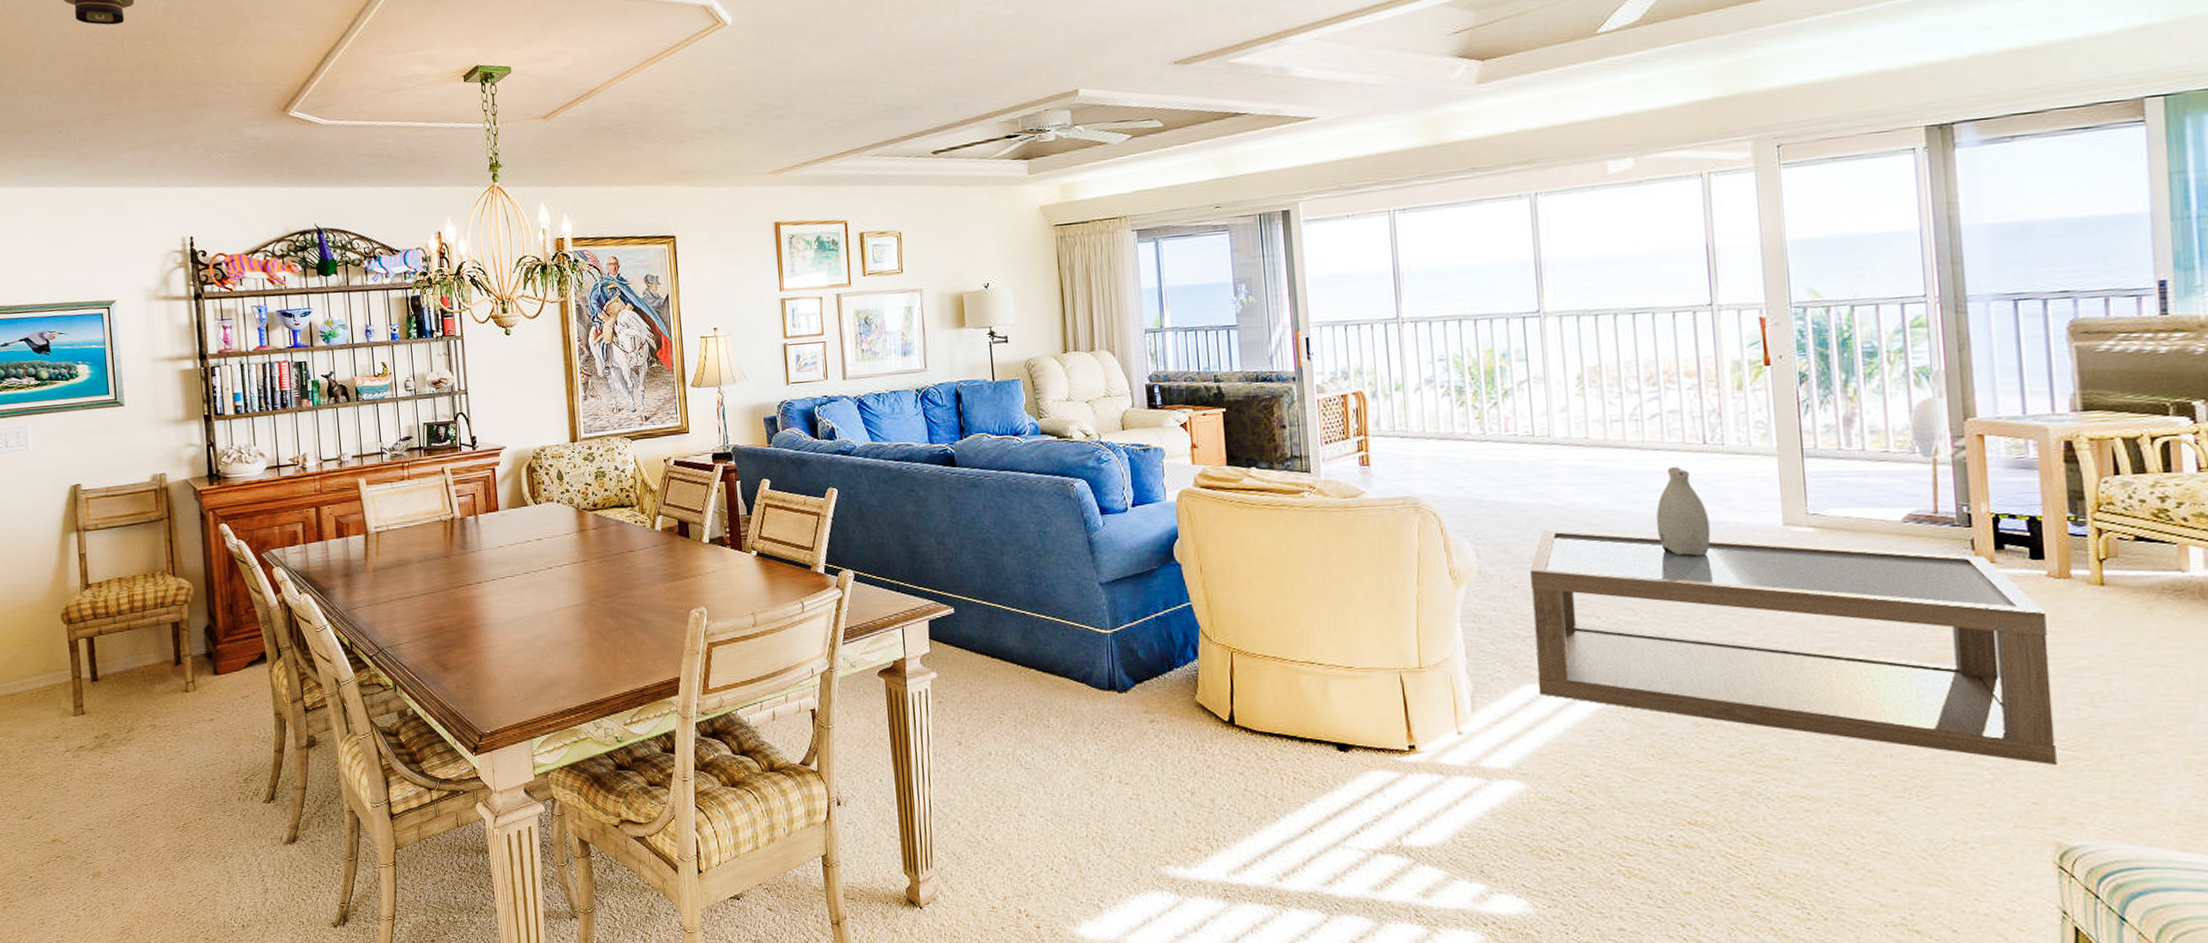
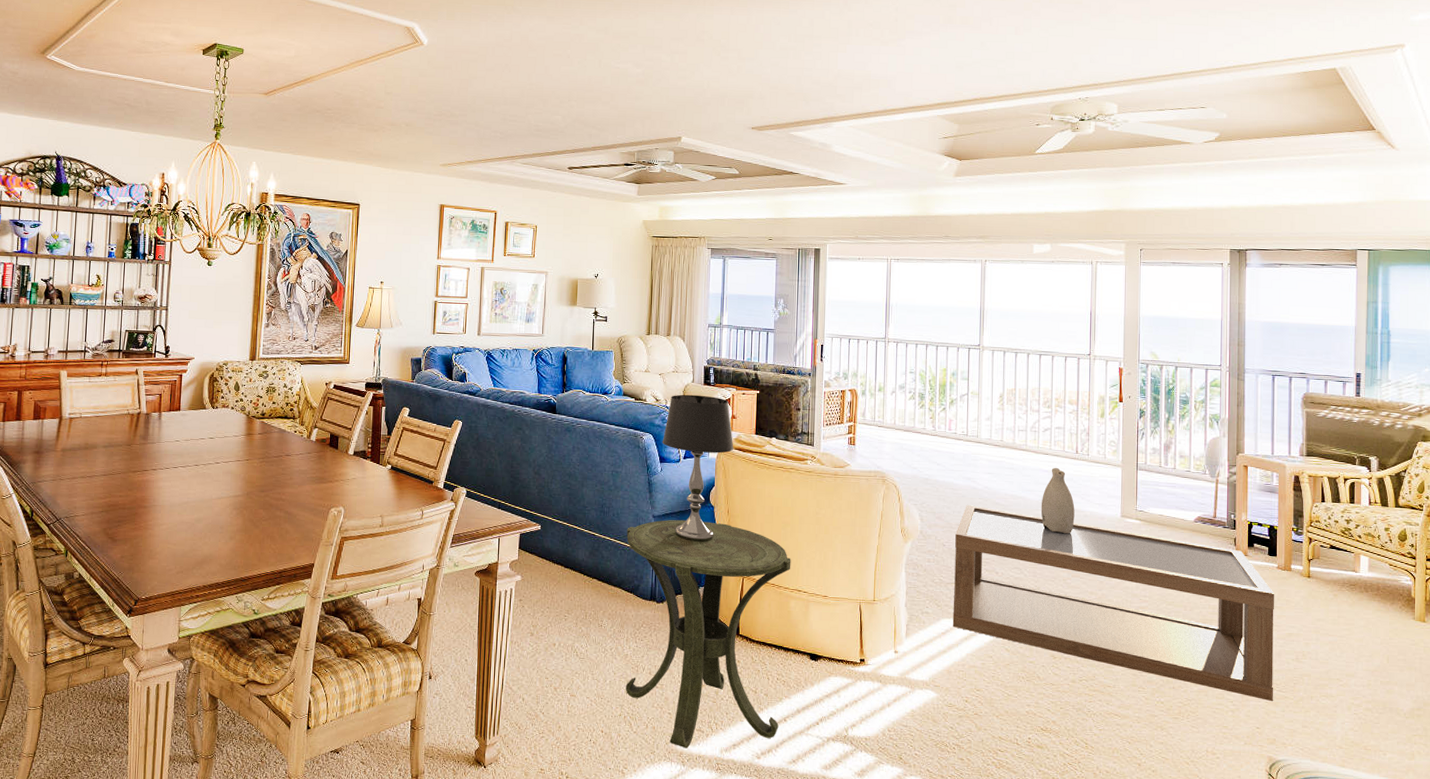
side table: none [1067,584,1303,873] -> present [625,519,791,749]
table lamp: none [1100,422,1199,611] -> present [662,394,734,542]

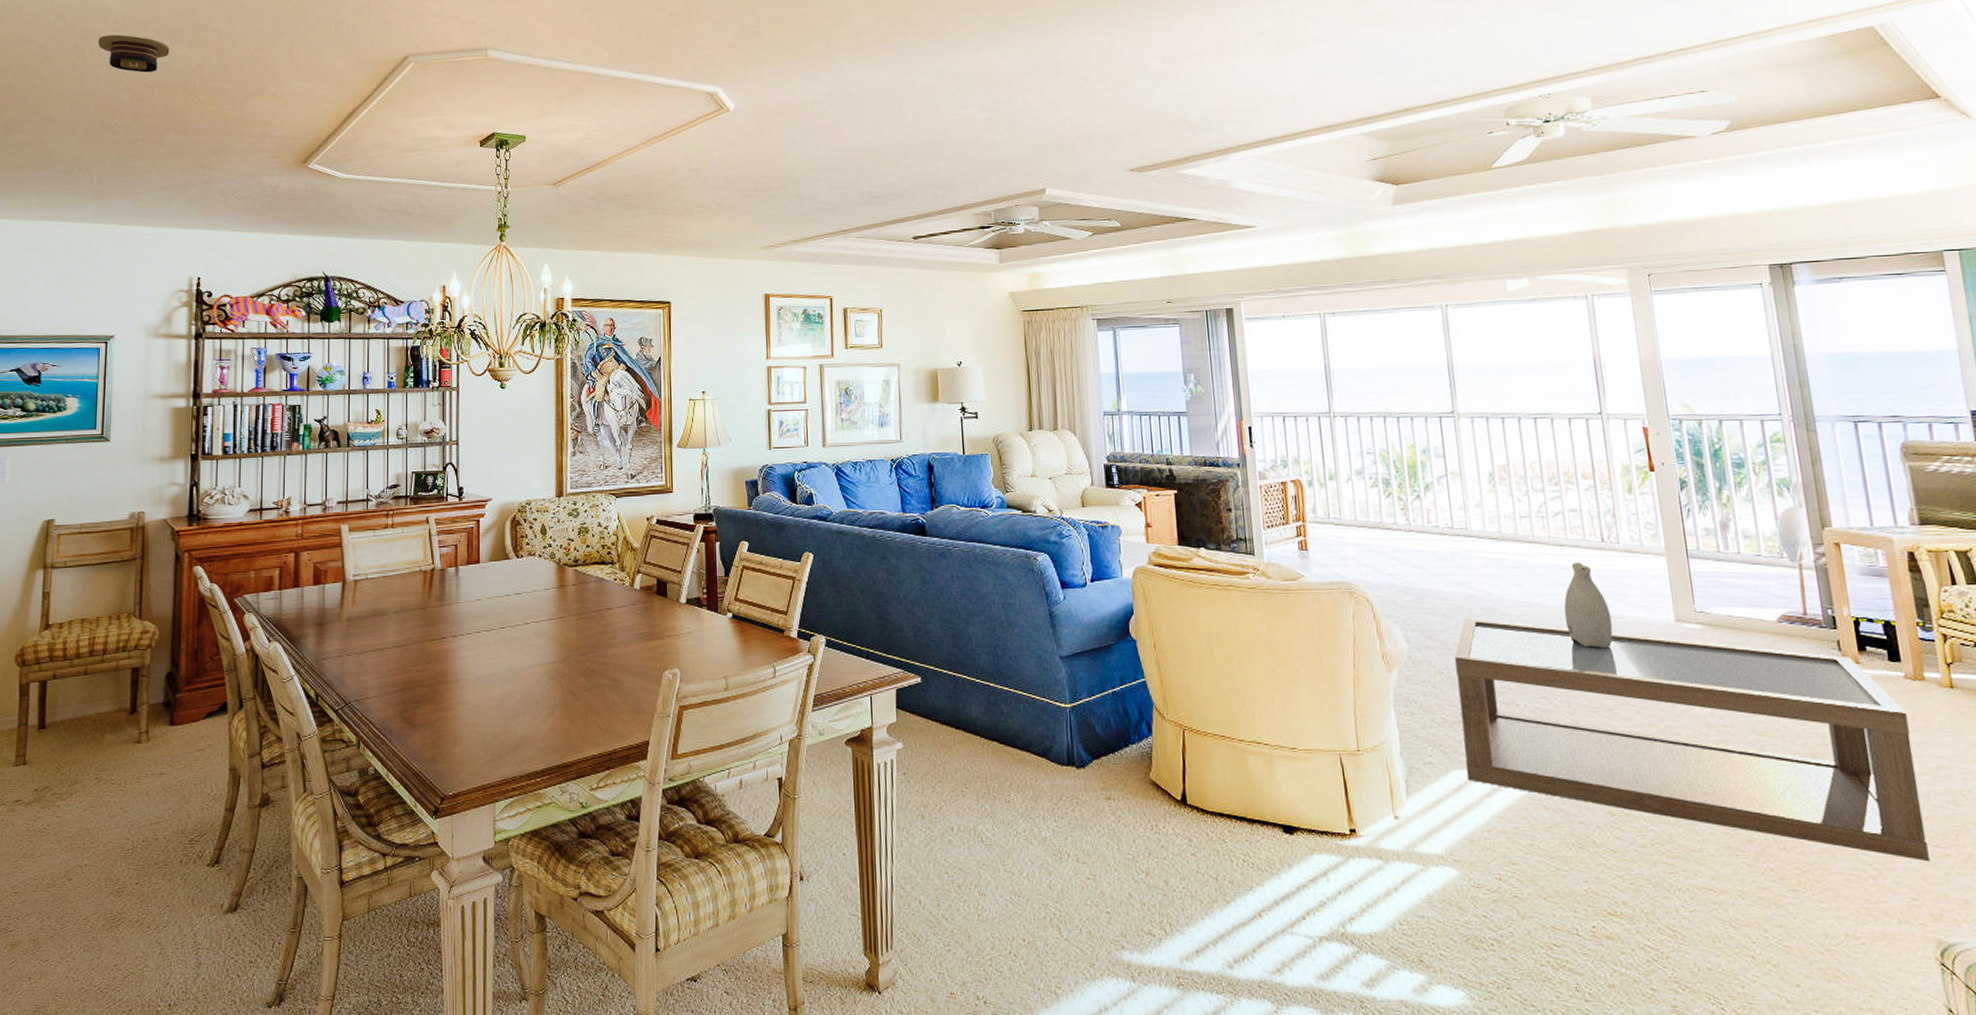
side table: present [625,519,791,749] -> none [1029,659,1253,959]
table lamp: present [662,394,734,542] -> none [1061,500,1153,687]

